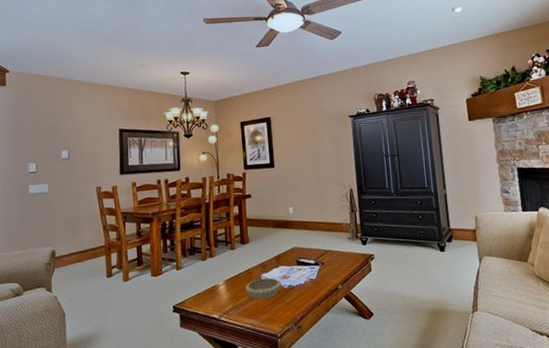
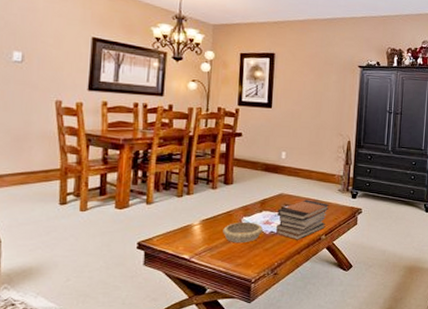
book stack: none [292,251,341,292] -> present [276,200,329,240]

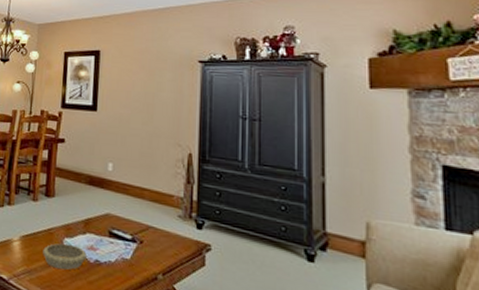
book stack: present [276,200,329,240] -> none [102,224,167,276]

